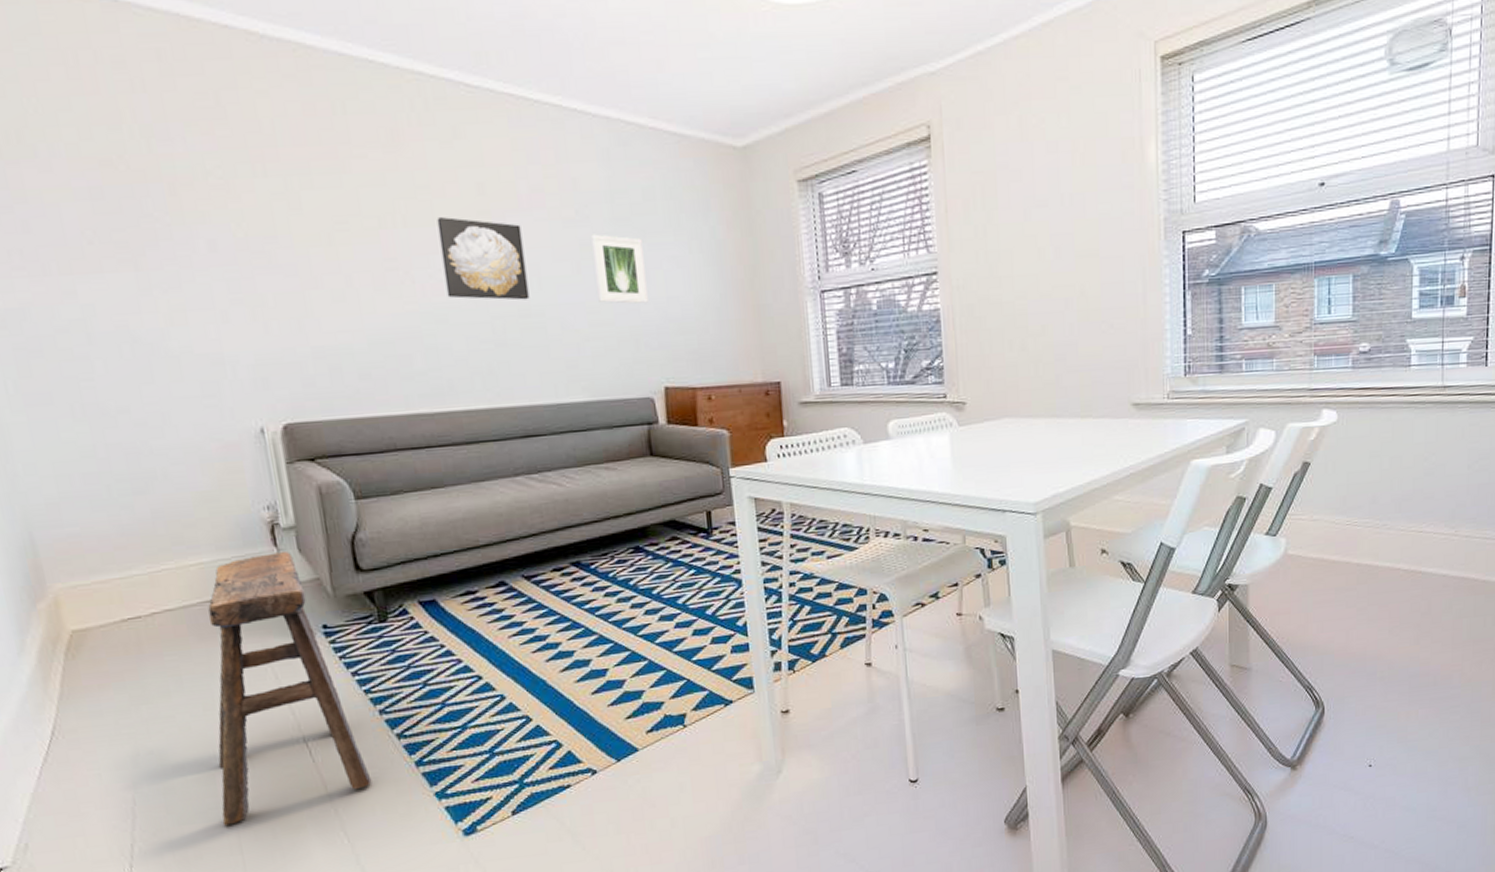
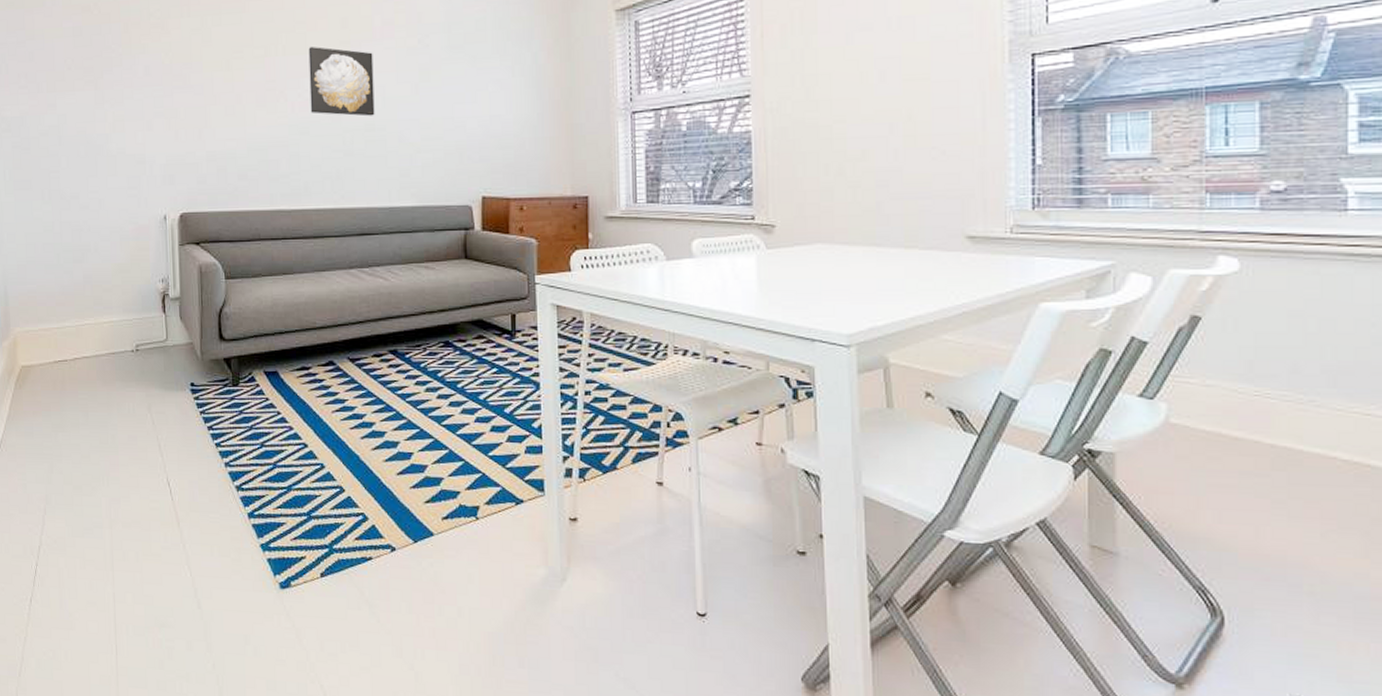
stool: present [208,552,372,826] -> none [102,318,213,544]
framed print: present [591,234,648,304] -> none [430,60,473,122]

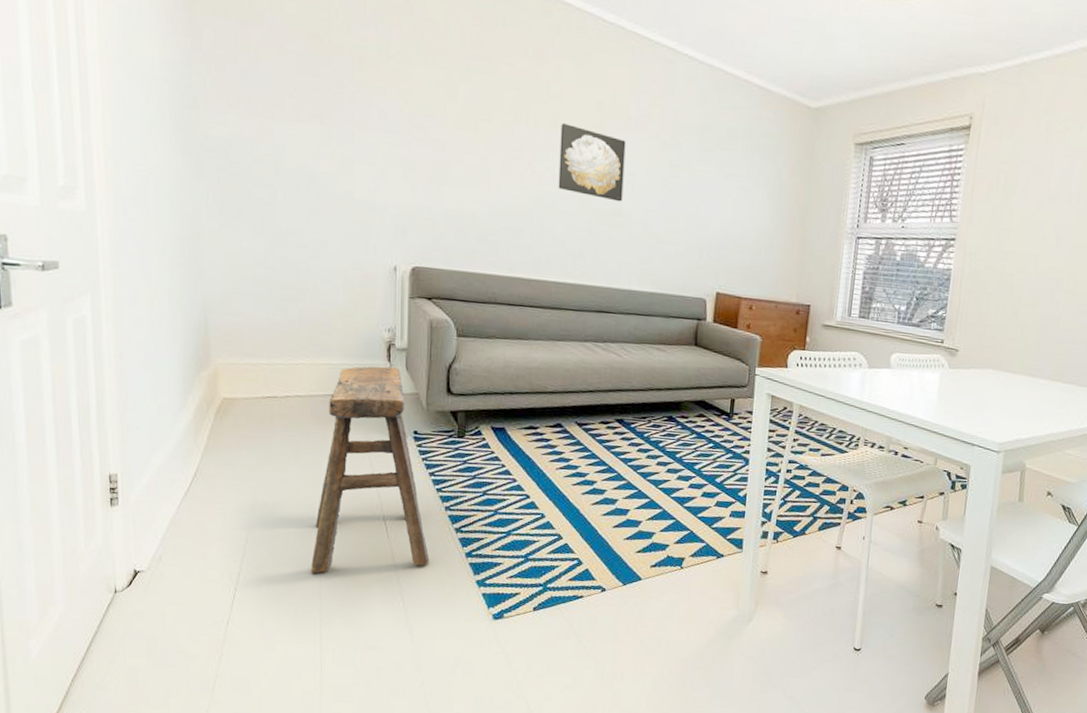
stool: none [102,318,213,544] -> present [310,366,430,574]

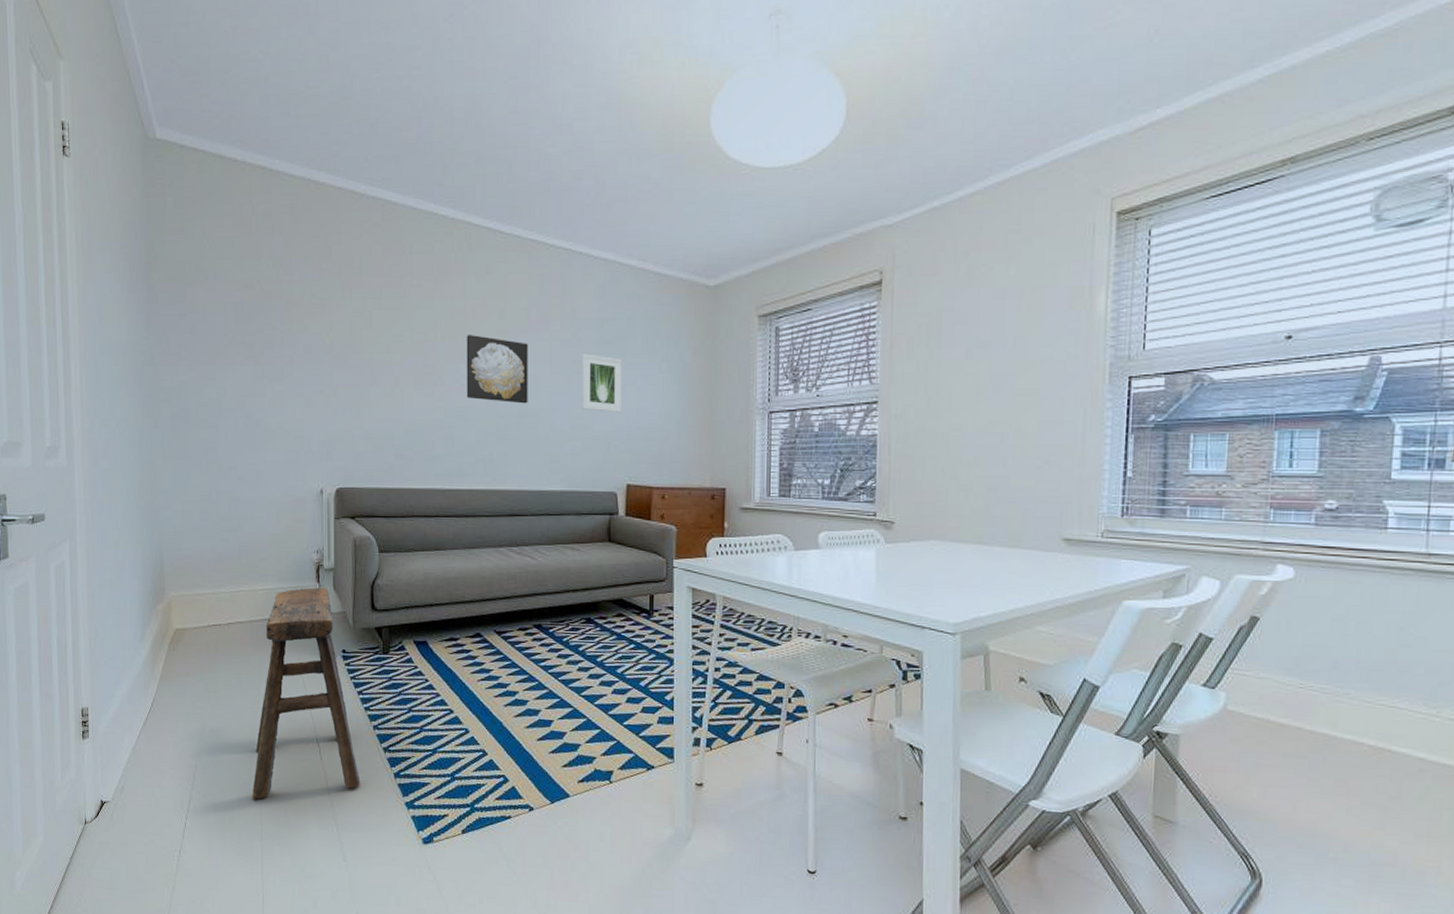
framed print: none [677,158,720,223] -> present [582,353,622,414]

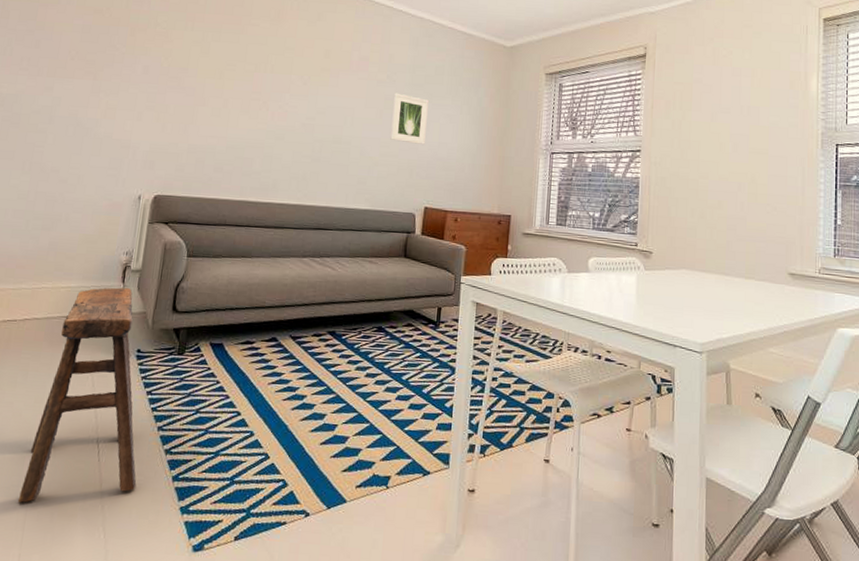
wall art: present [466,335,528,404] -> none [288,69,348,132]

